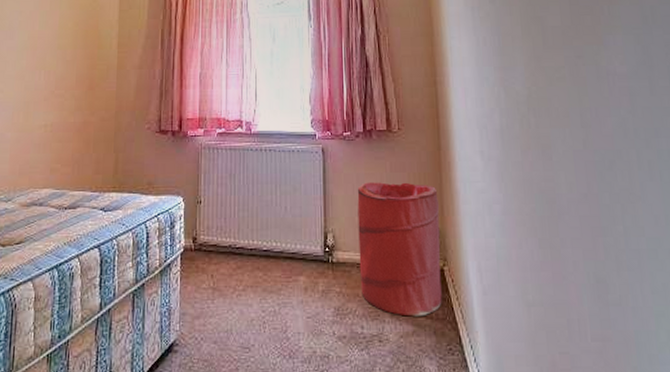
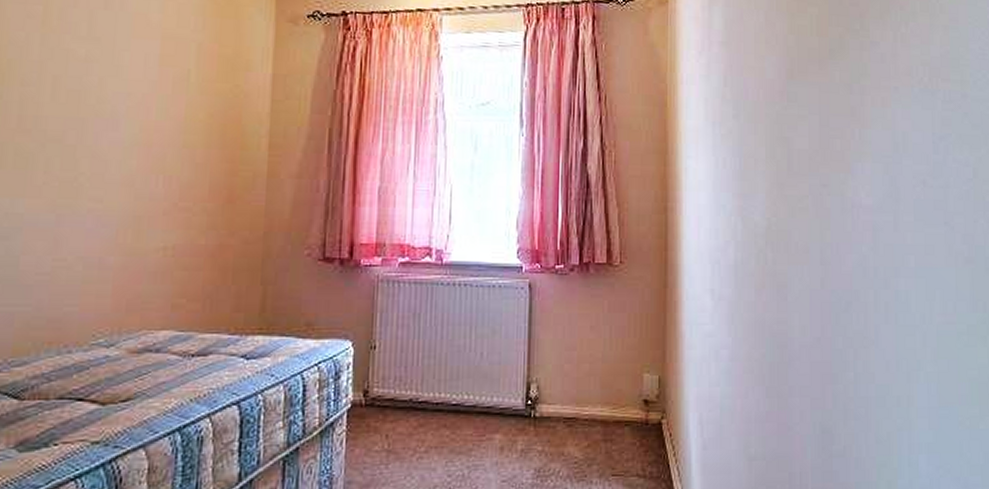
laundry hamper: present [357,182,442,317] -> none [566,324,662,476]

